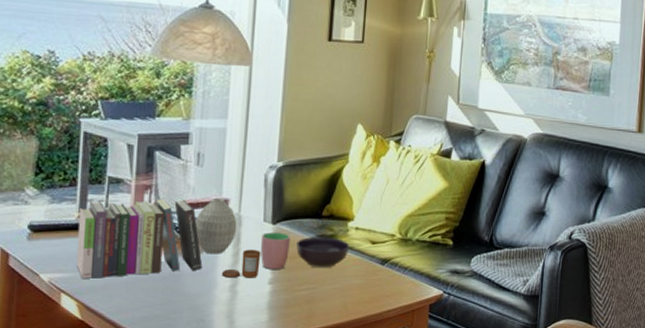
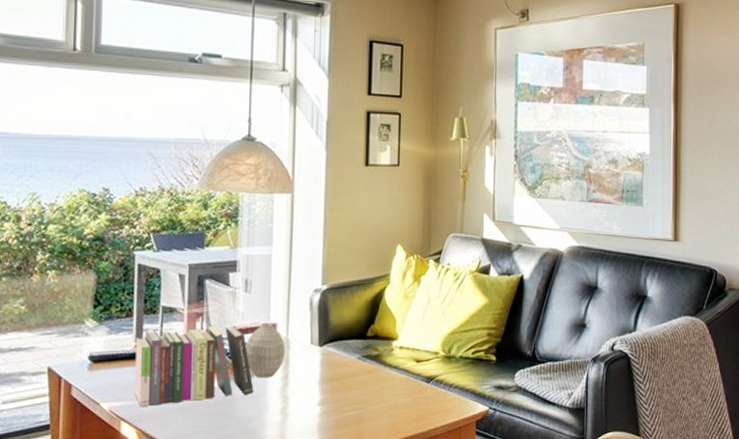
candle: present [222,249,261,278] -> none [273,372,309,401]
cup: present [260,232,290,269] -> none [308,354,337,391]
bowl: present [296,236,350,269] -> none [343,357,395,389]

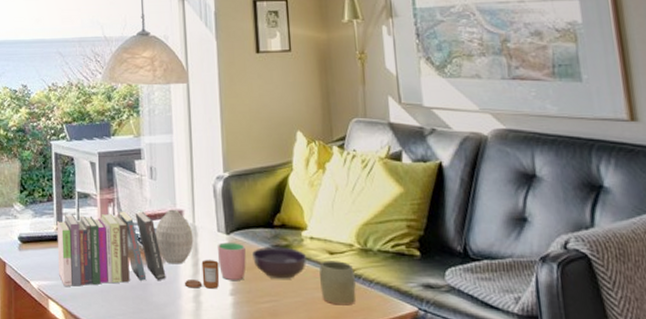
candle: none [273,372,309,401] -> present [185,260,220,289]
cup: none [308,354,337,391] -> present [217,242,246,280]
bowl: none [343,357,395,389] -> present [252,246,307,280]
mug: none [405,368,437,409] -> present [319,260,356,306]

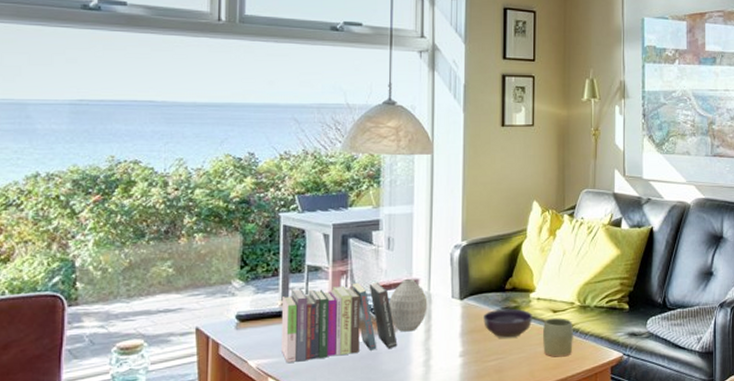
candle: present [185,260,220,289] -> none [416,325,451,354]
cup: present [217,242,246,280] -> none [450,307,477,343]

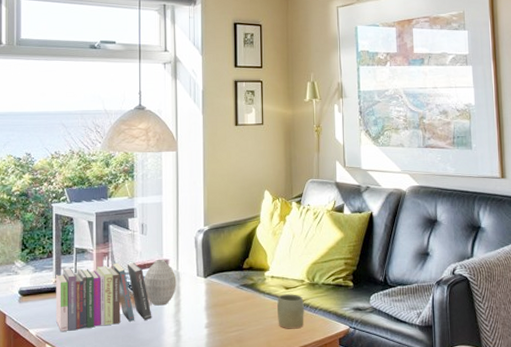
bowl: present [483,308,533,339] -> none [225,285,268,313]

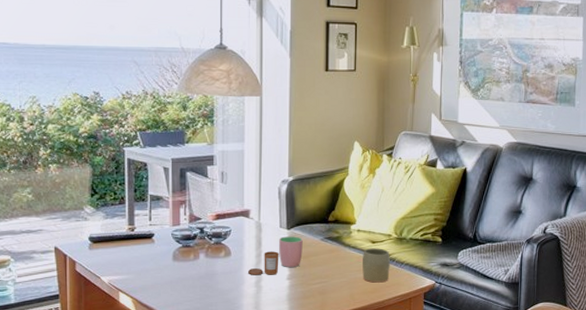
books: present [55,262,152,331] -> none [128,211,232,279]
vase: present [144,259,177,306] -> none [223,209,258,256]
candle: none [168,300,197,325] -> present [248,251,279,275]
cup: none [196,284,220,315] -> present [278,236,303,267]

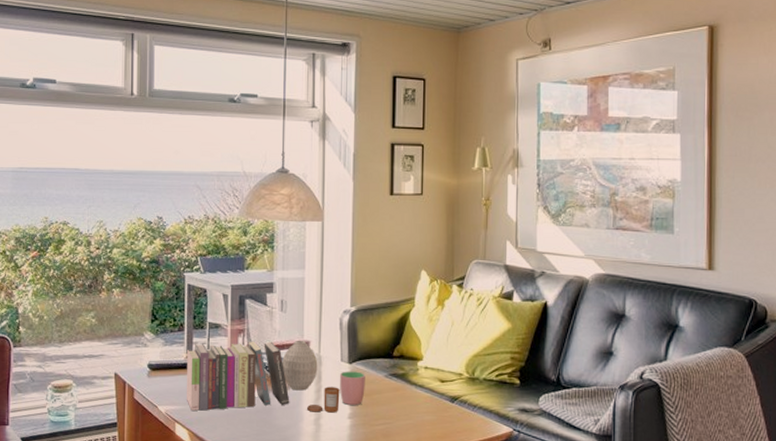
books: none [128,211,232,279] -> present [186,341,290,411]
vase: none [223,209,258,256] -> present [282,340,318,391]
mug: present [362,248,390,283] -> none [430,388,461,427]

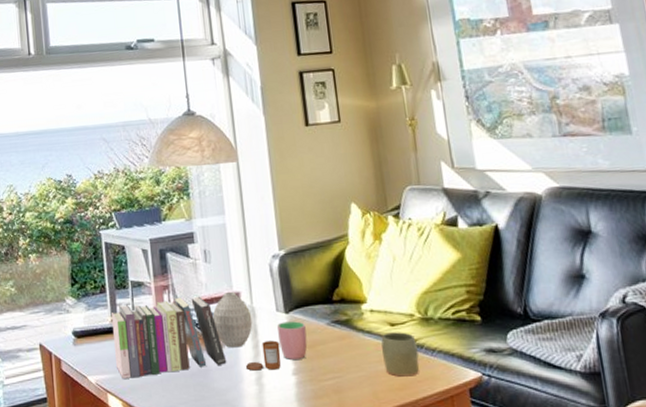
mug: none [430,388,461,427] -> present [381,332,419,377]

